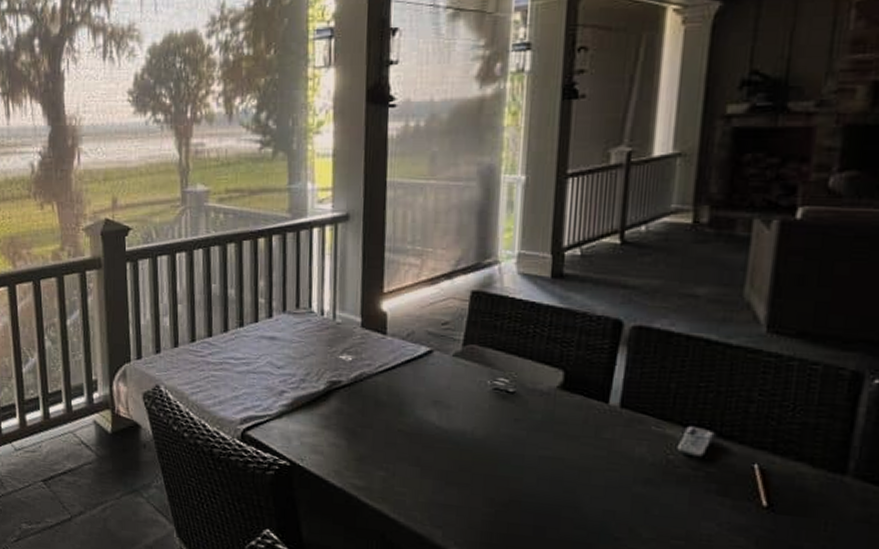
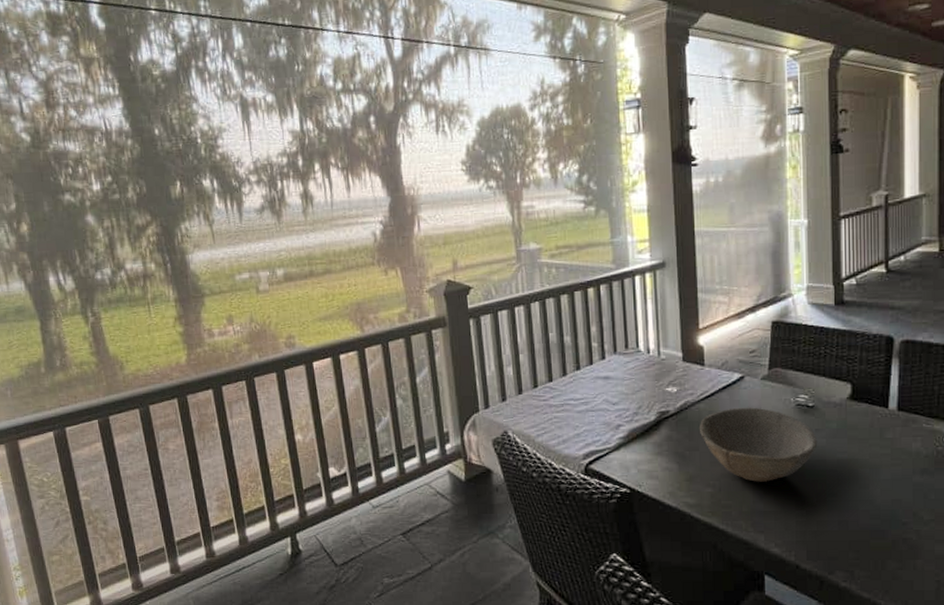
bowl: none [374,385,517,472] -> present [699,407,818,482]

